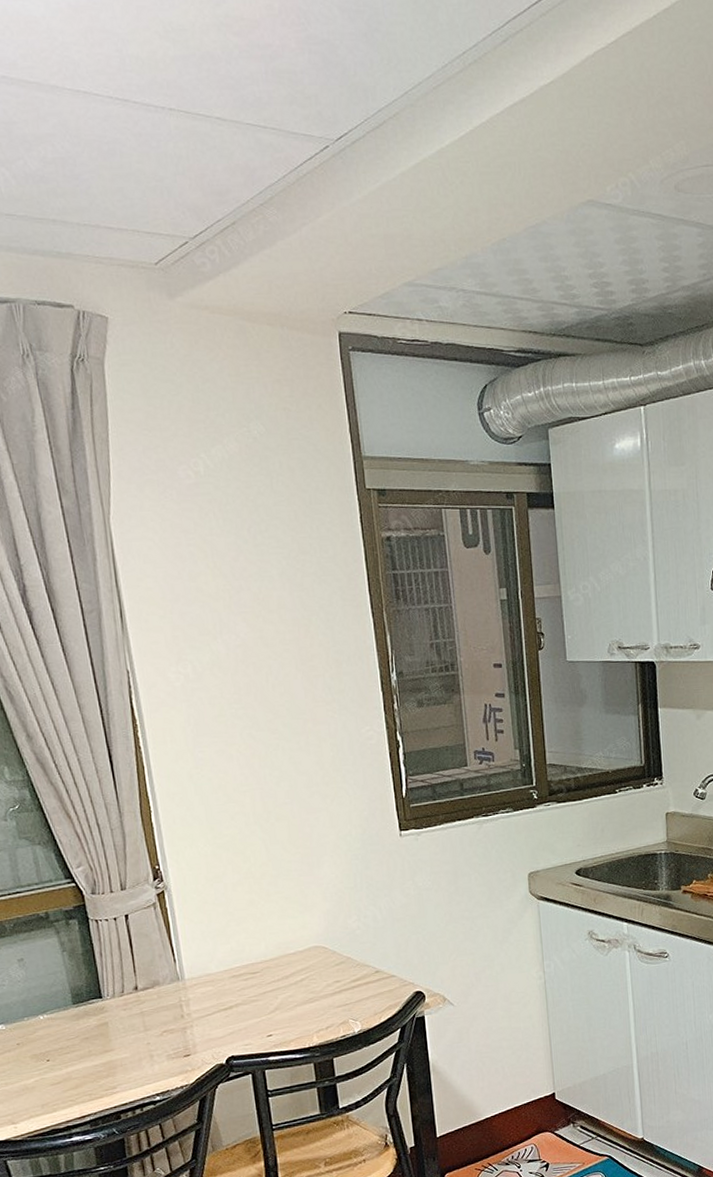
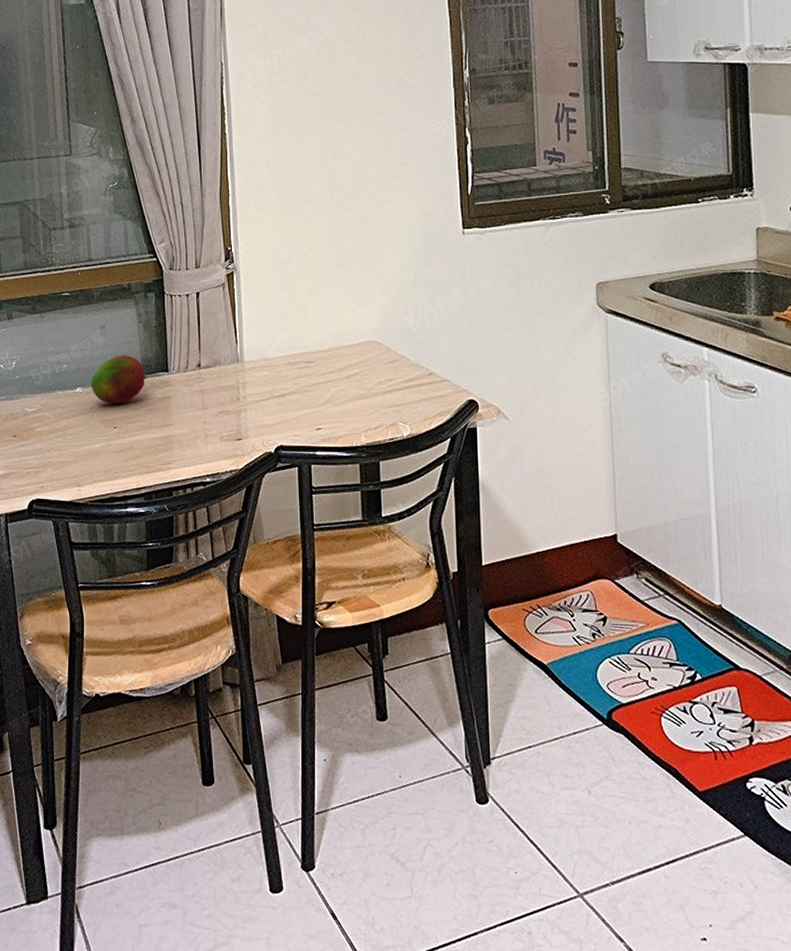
fruit: none [14,986,78,1037] -> present [91,355,146,404]

